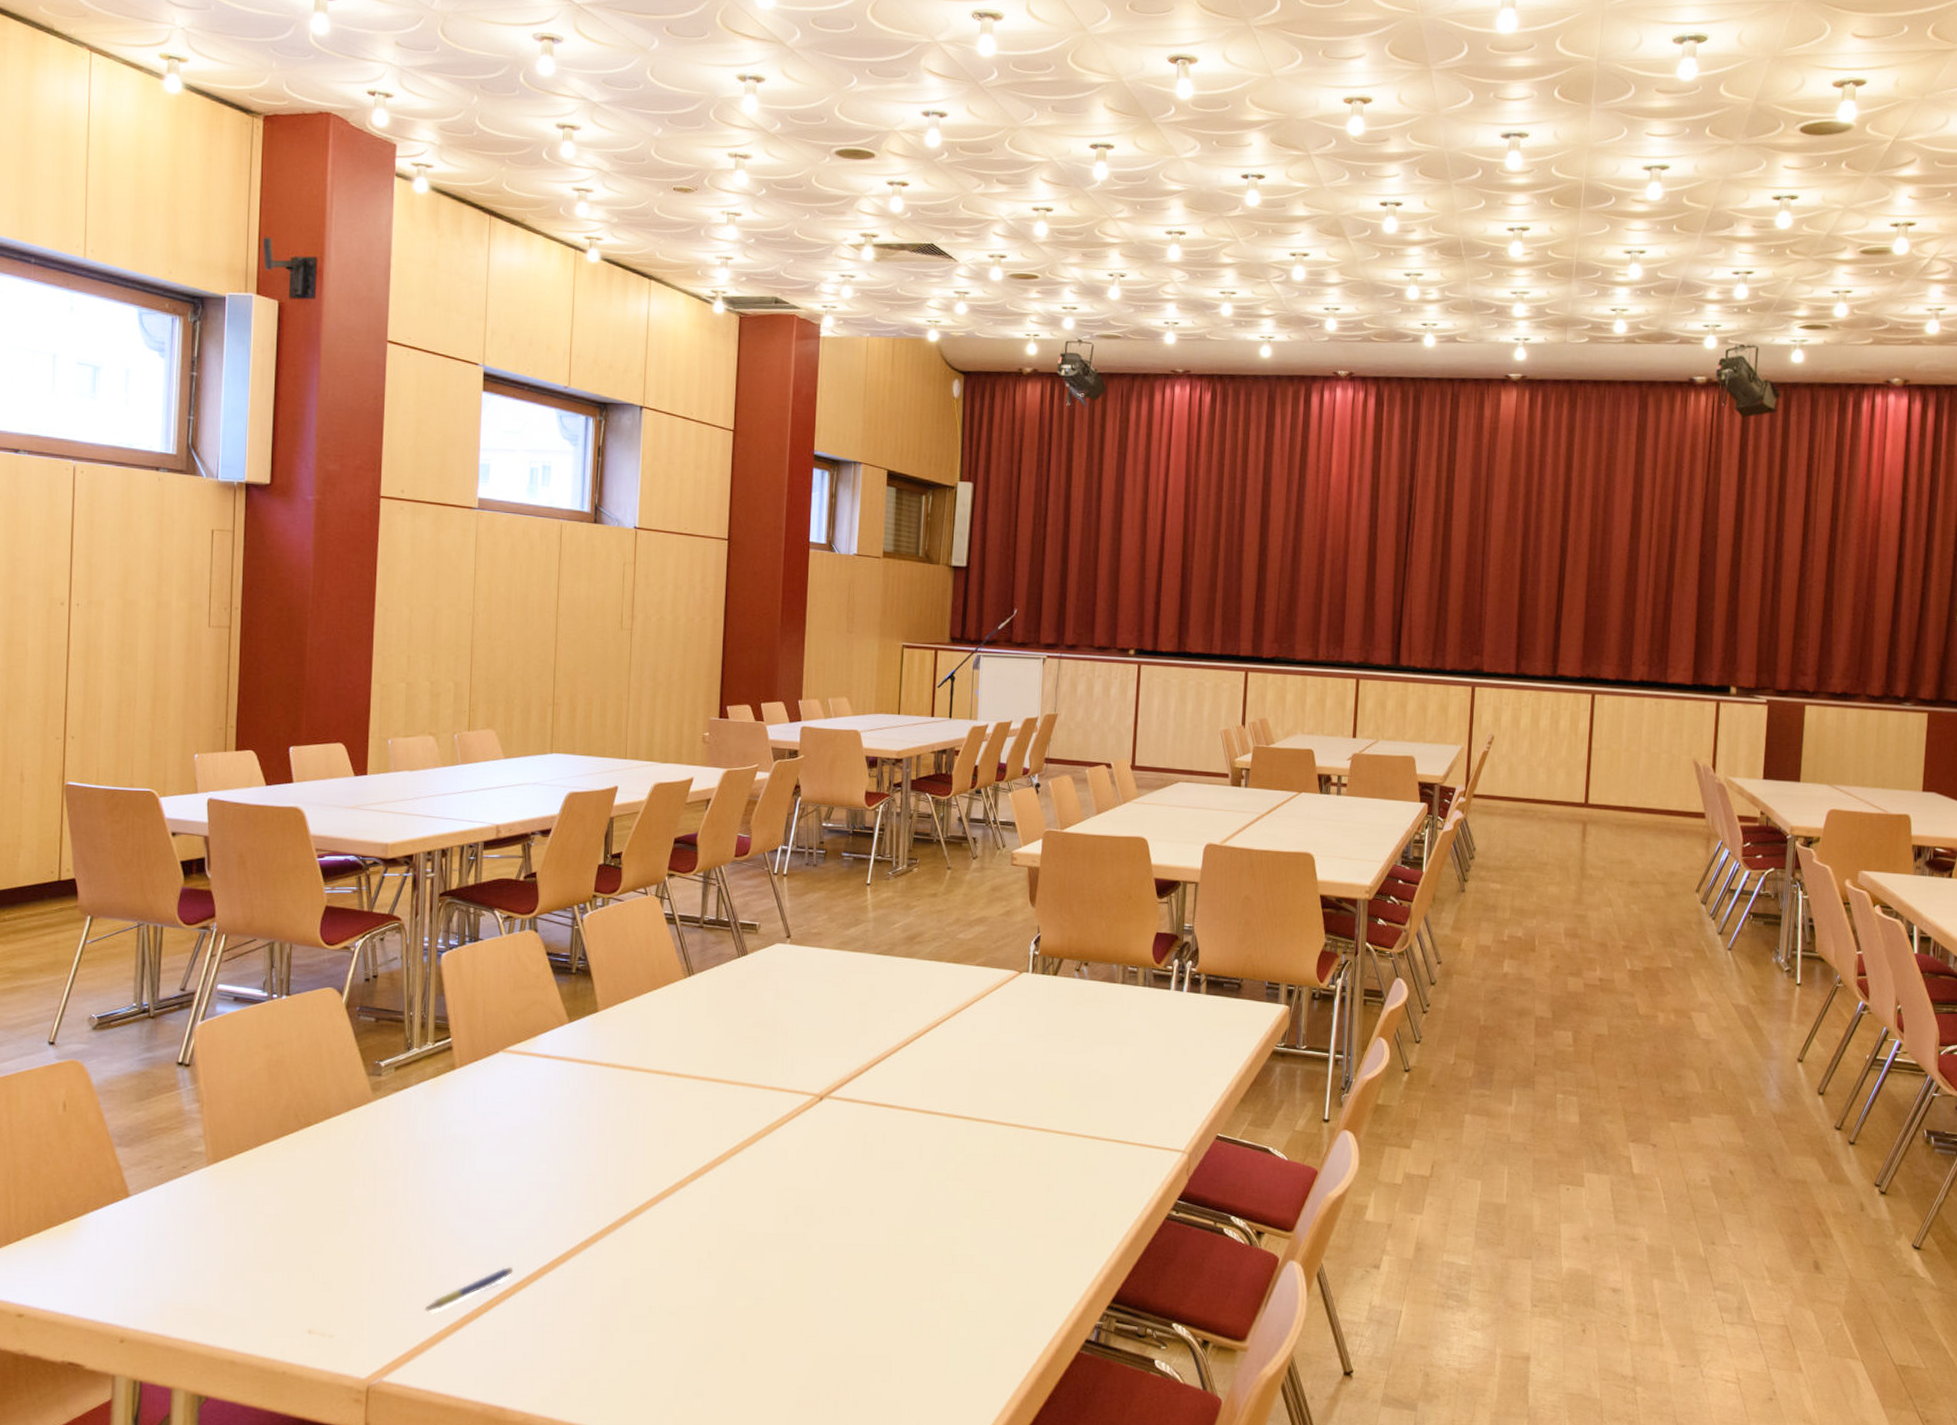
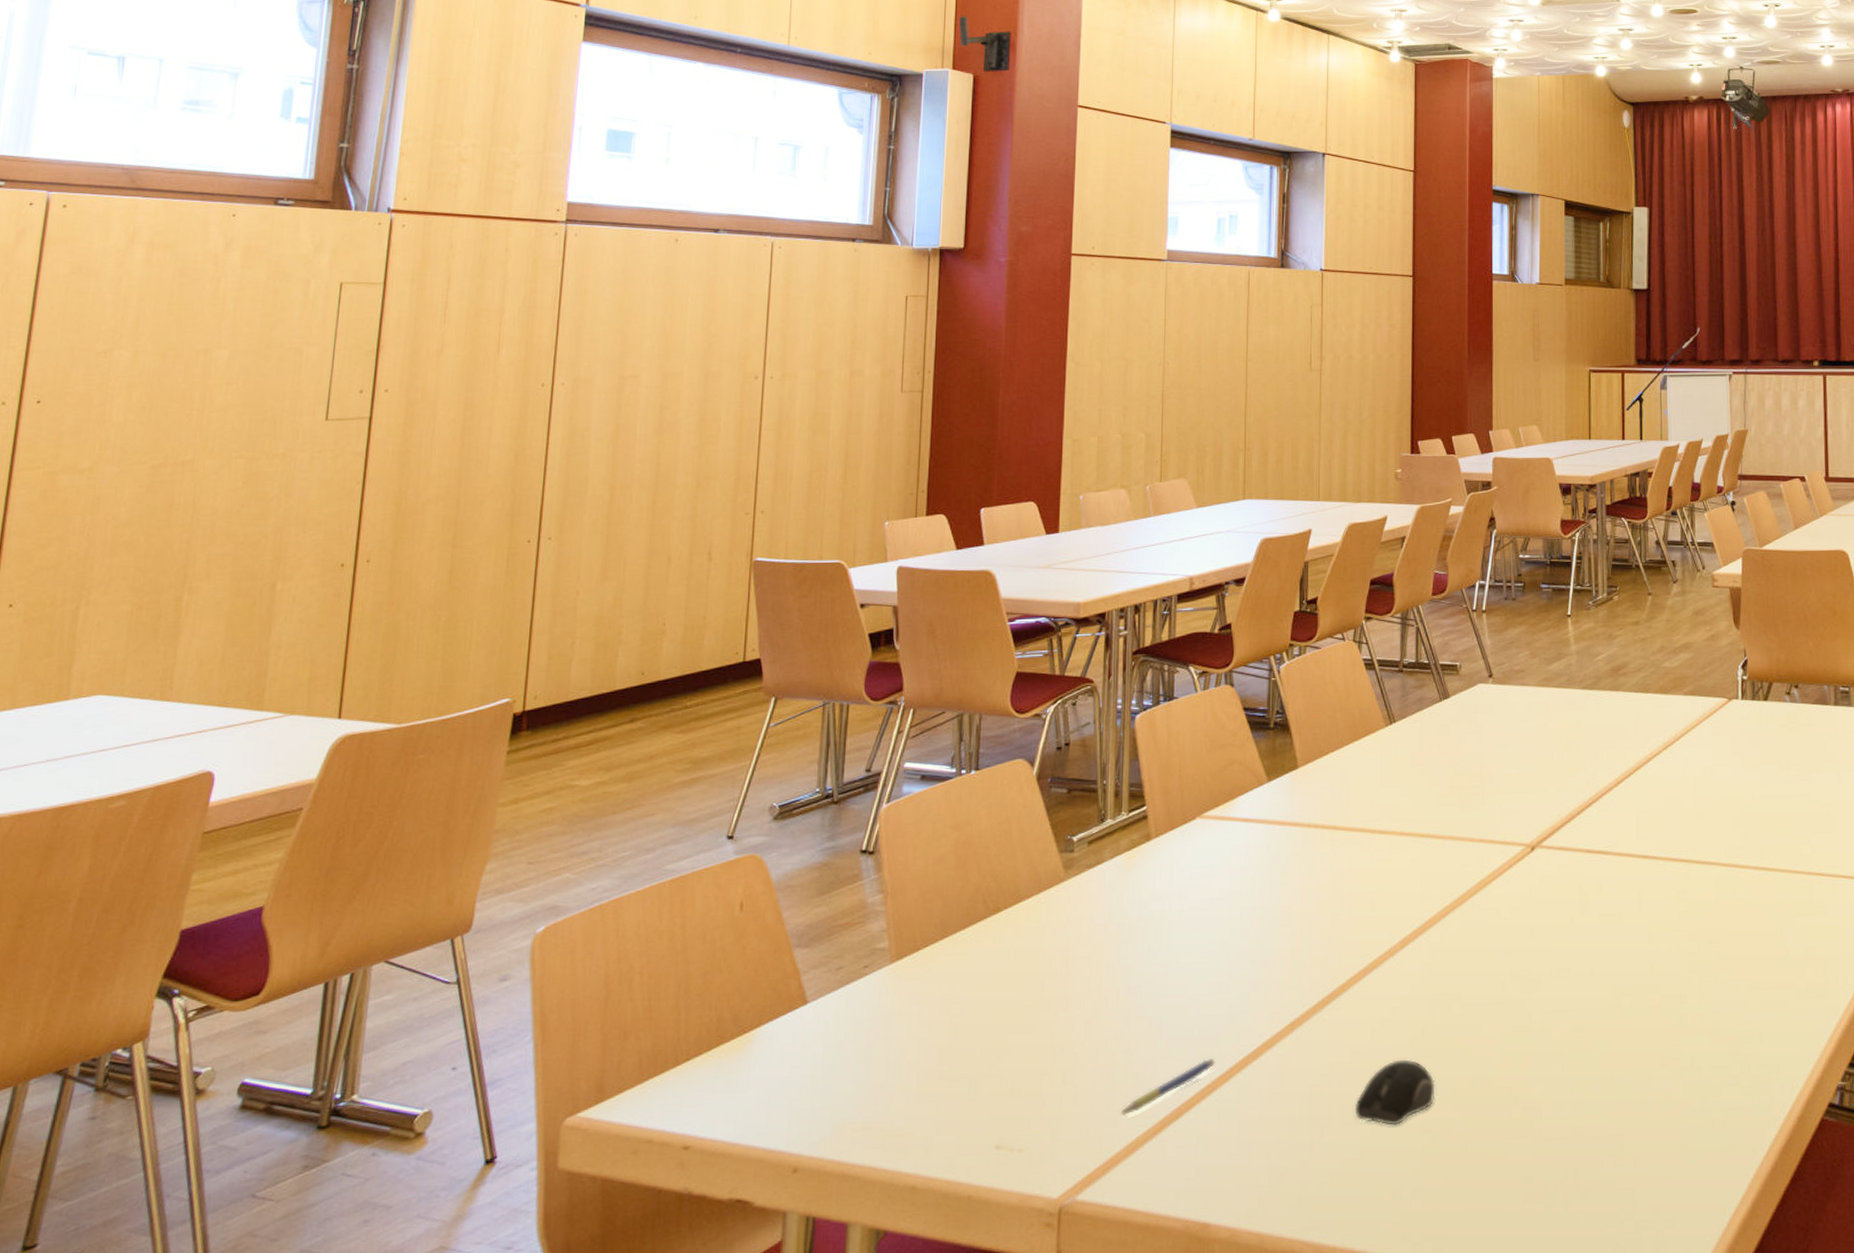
computer mouse: none [643,1278,719,1335] -> present [1356,1059,1435,1126]

